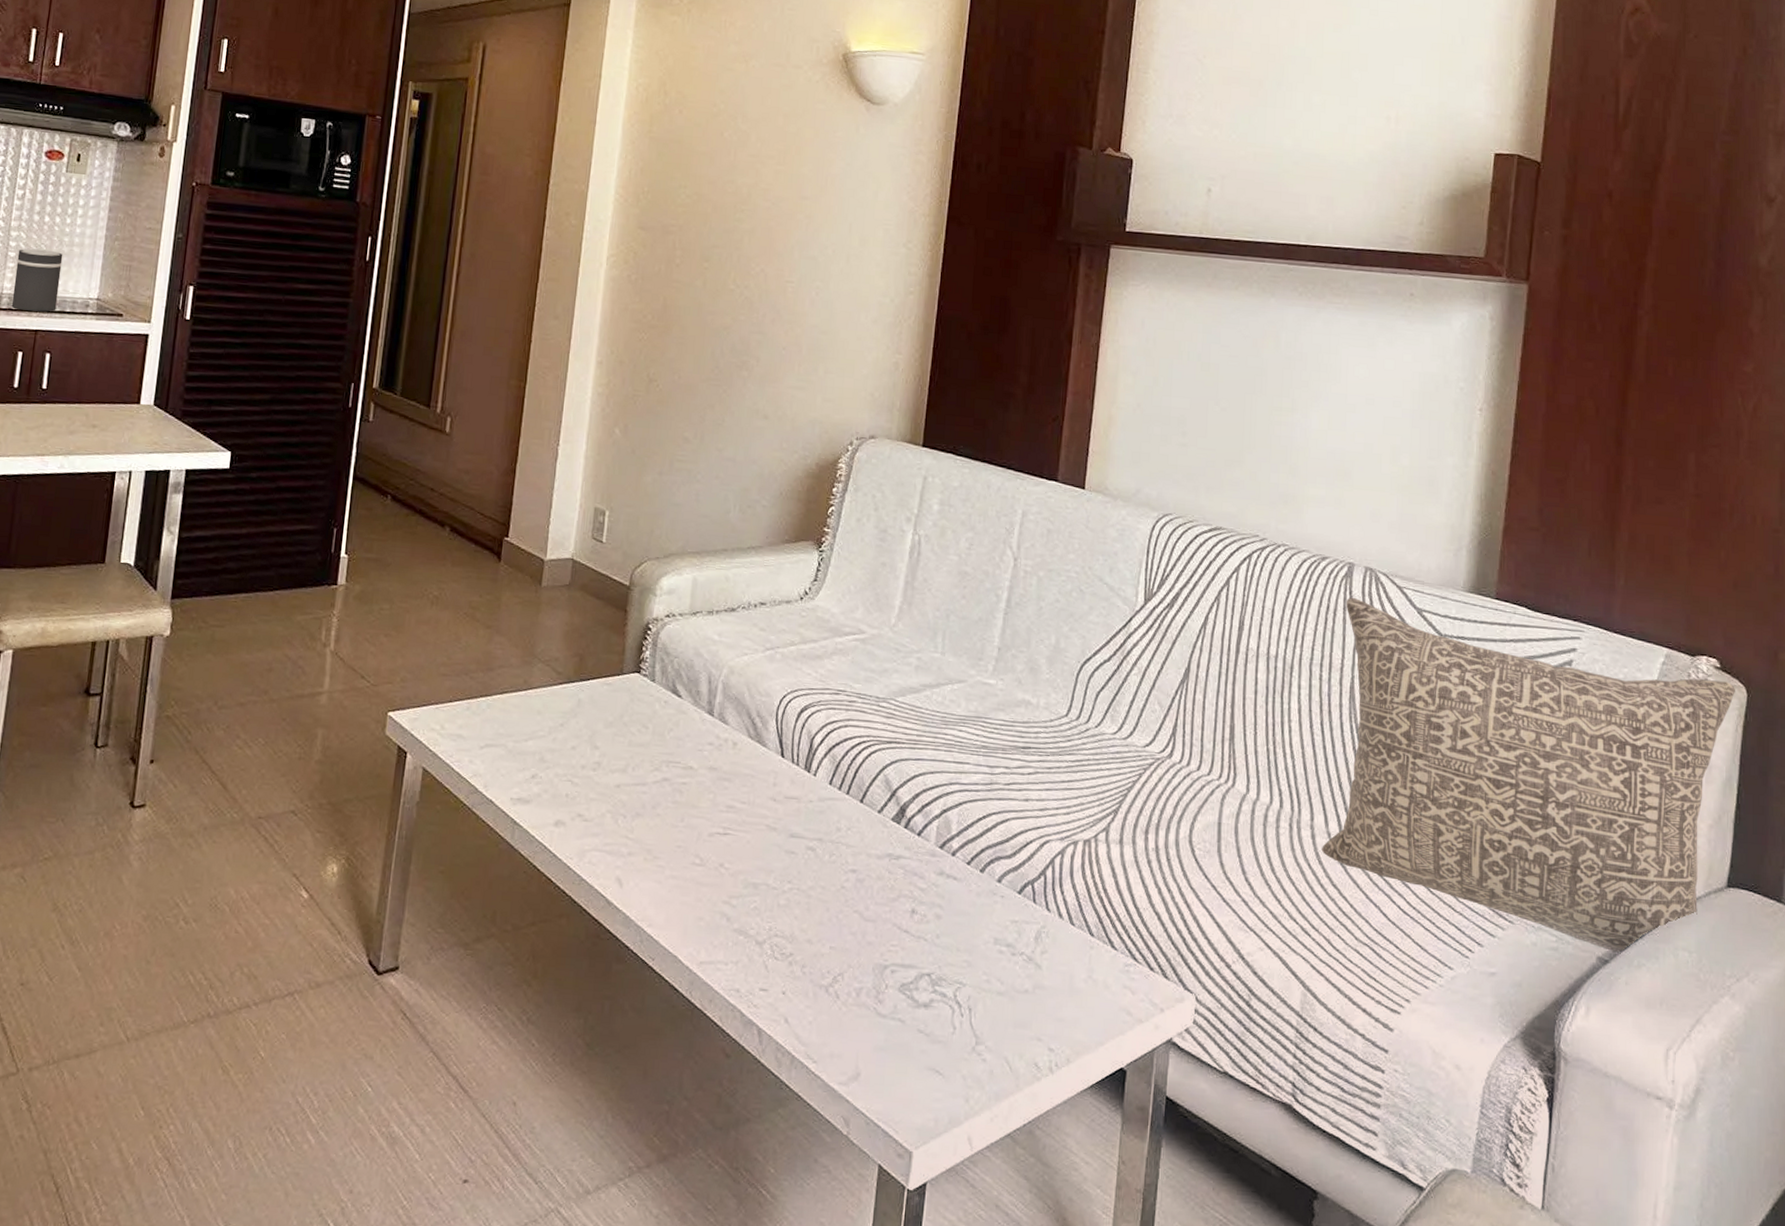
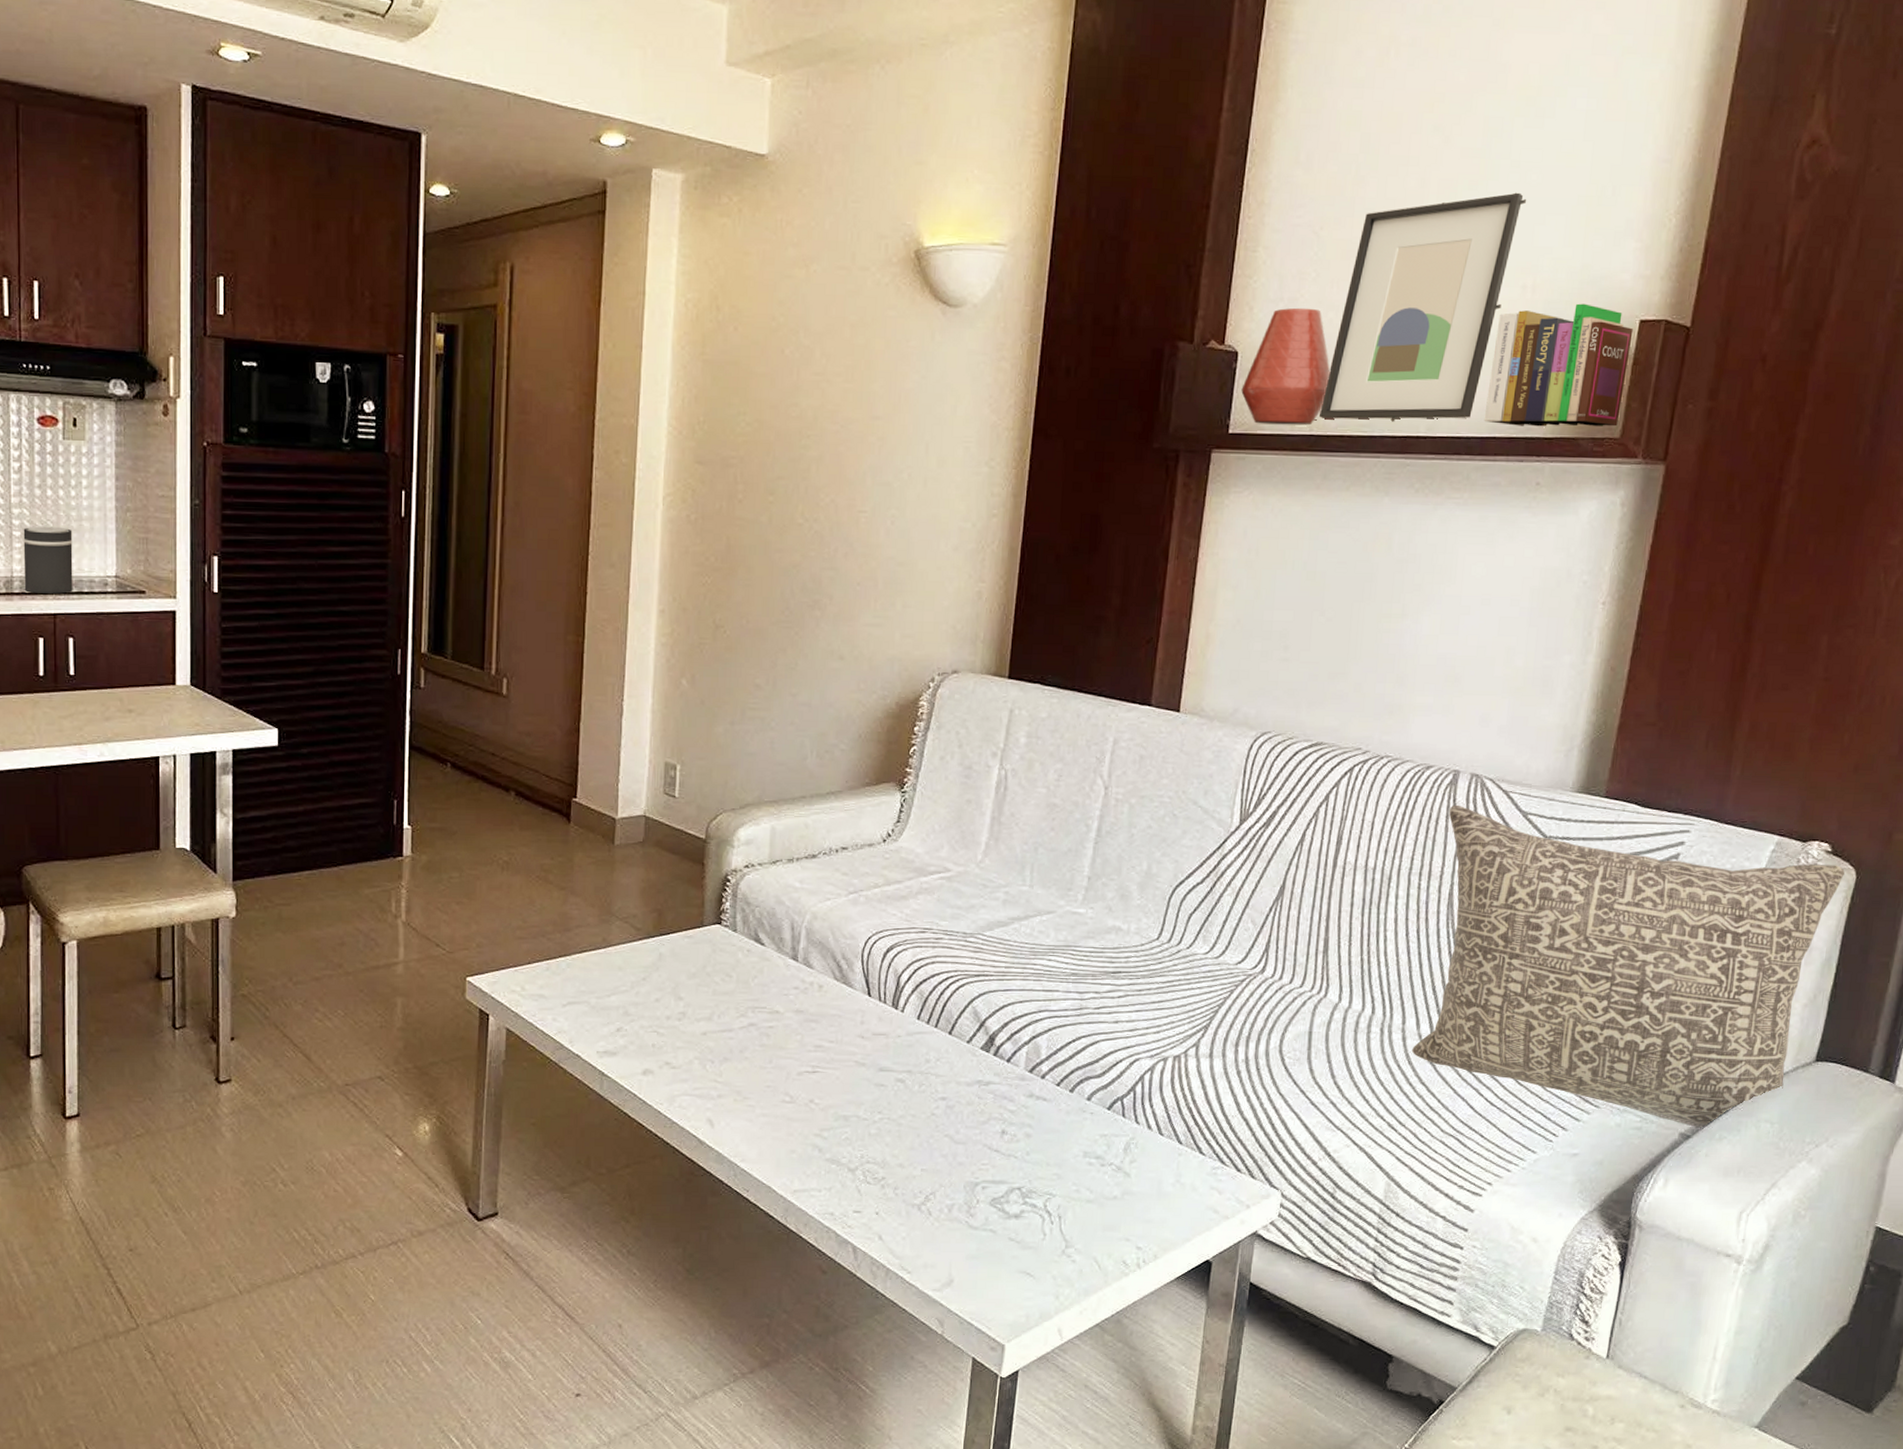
vase: none [1136,124,1217,229] -> present [1241,307,1331,426]
picture frame: none [1208,36,1386,231] -> present [1320,192,1527,422]
books: none [1358,135,1489,247] -> present [1484,303,1633,427]

